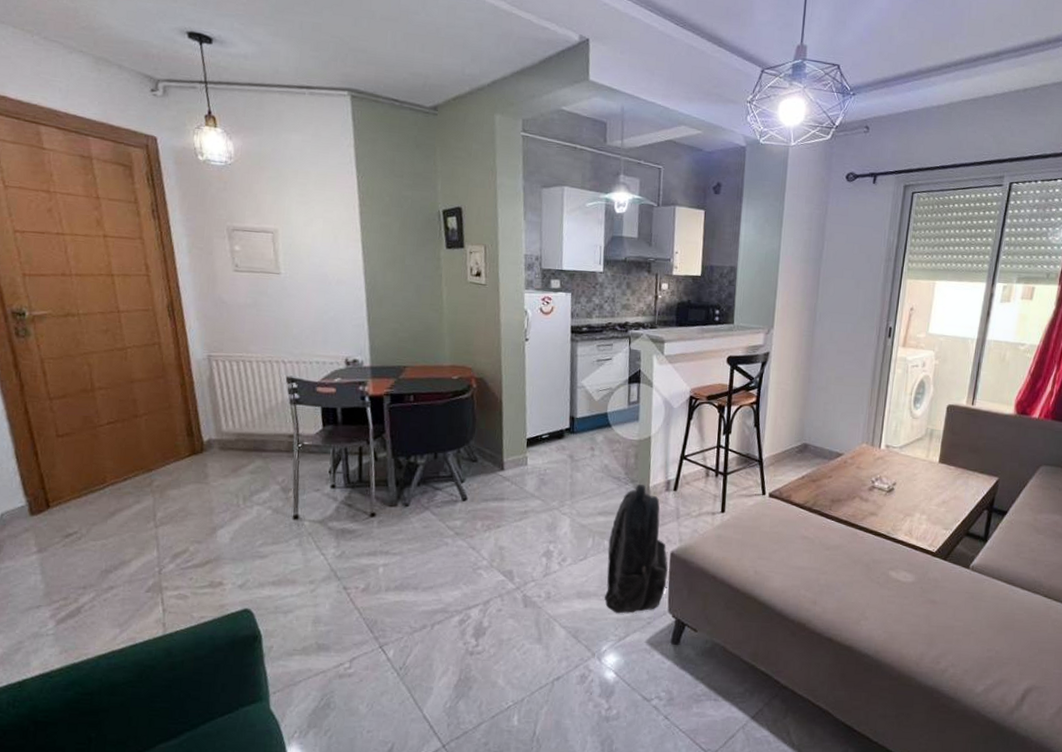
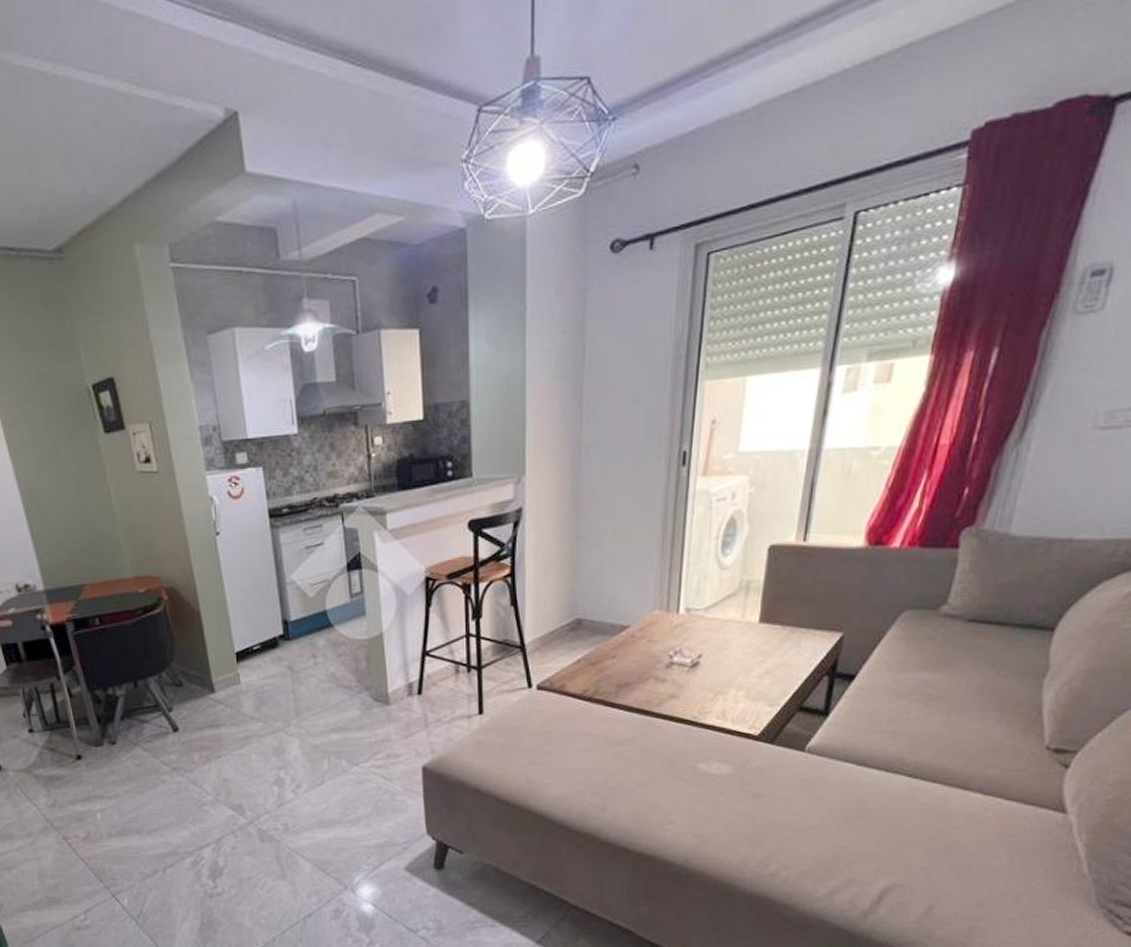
backpack: present [605,484,668,614] -> none [347,692,421,841]

